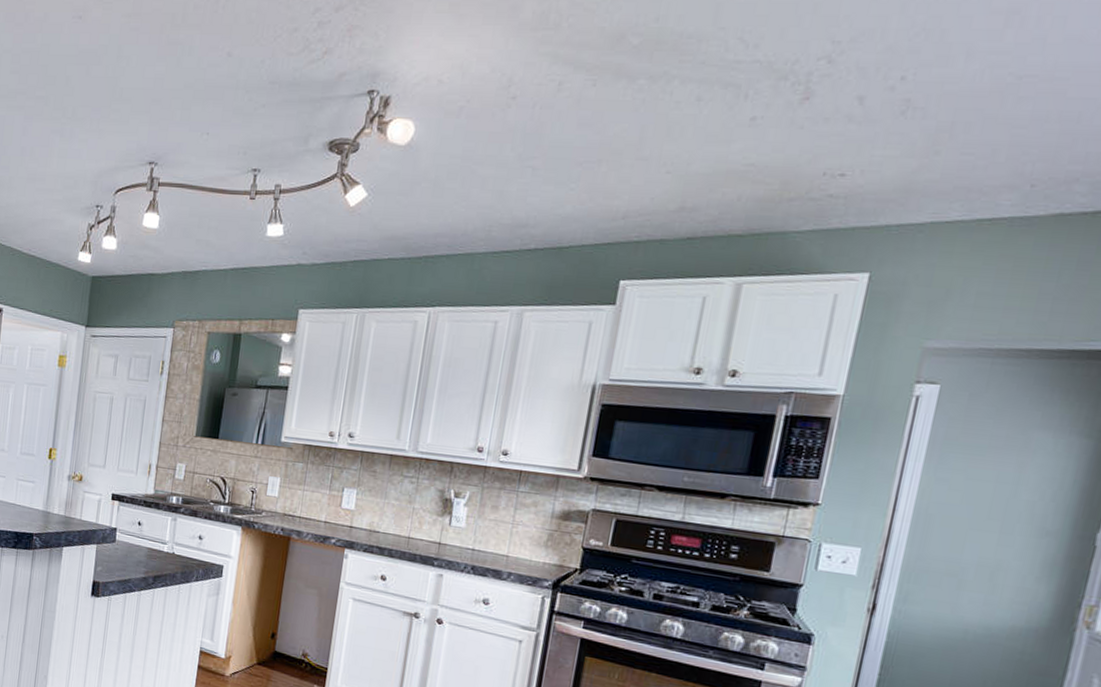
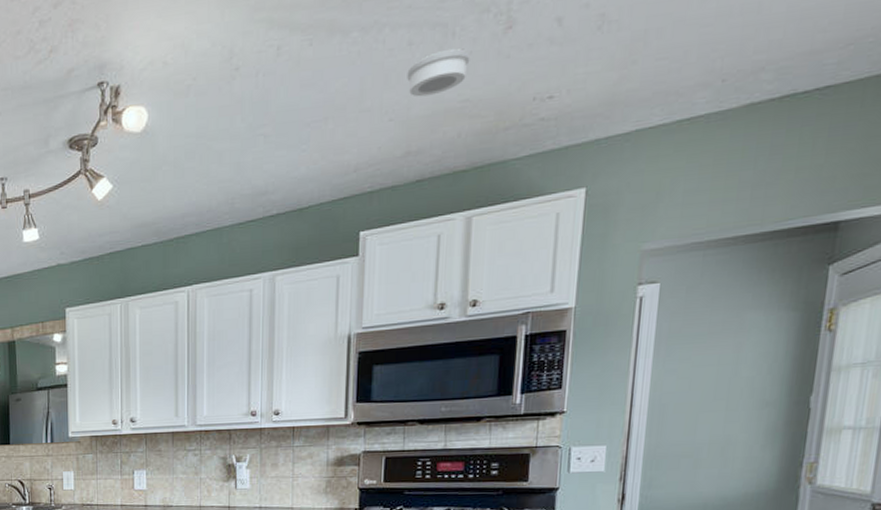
smoke detector: none [690,110,762,155] -> present [407,48,471,97]

